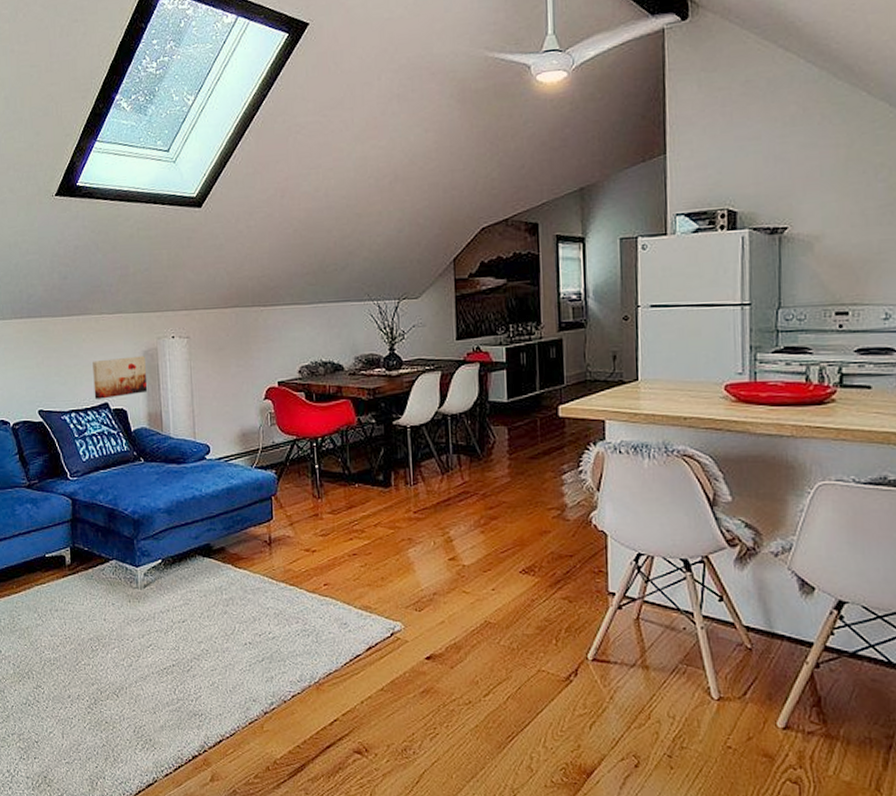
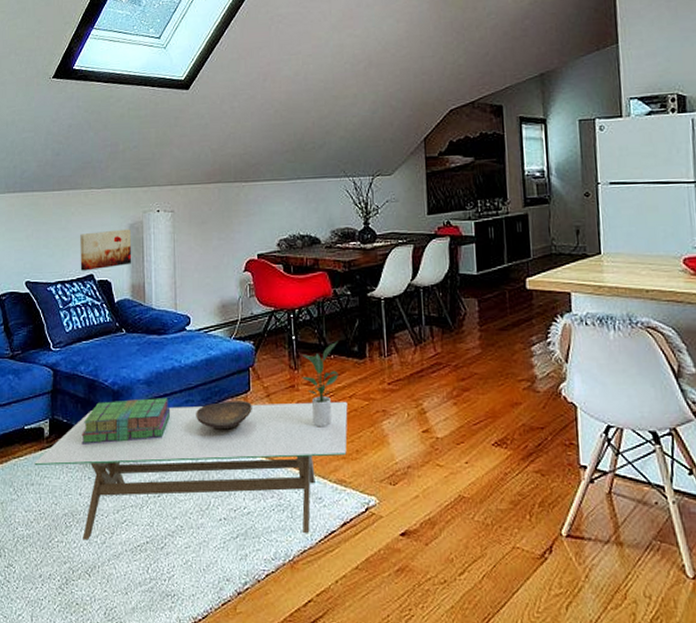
coffee table: none [57,529,373,664] -> present [34,401,348,541]
stack of books: none [103,526,193,572] -> present [81,398,171,444]
decorative bowl: none [218,529,275,559] -> present [196,401,252,431]
potted plant: none [326,469,363,555] -> present [302,340,338,427]

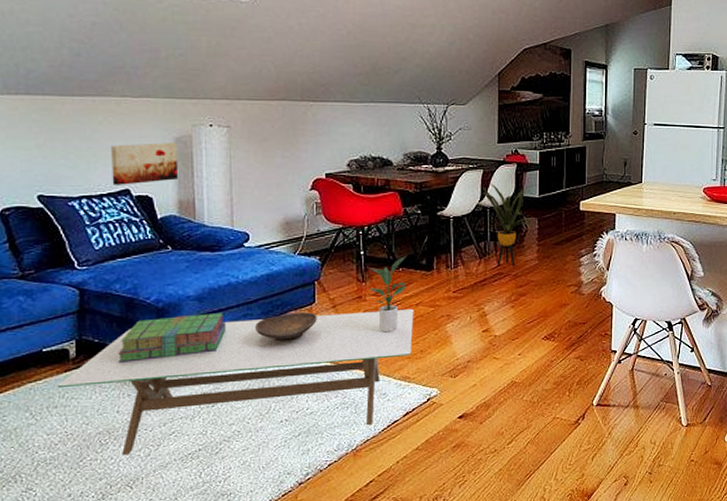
house plant: none [414,259,475,356] -> present [482,182,537,267]

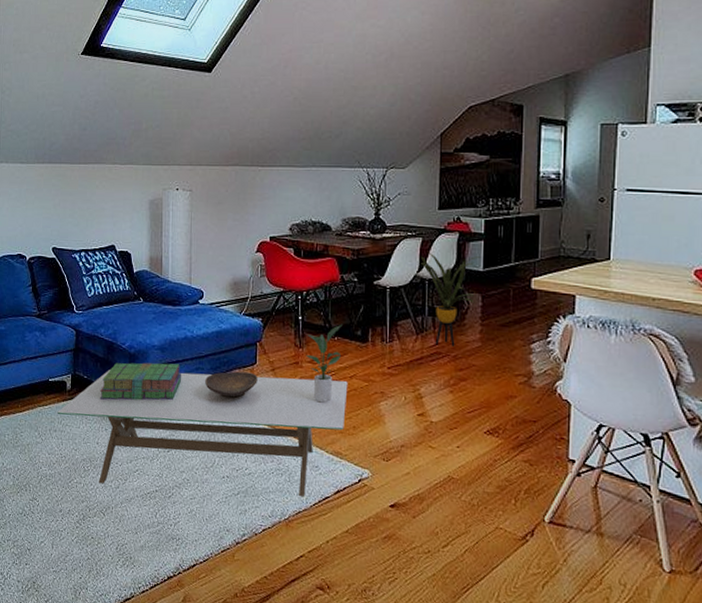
wall art: present [111,143,179,185] -> none [103,204,151,242]

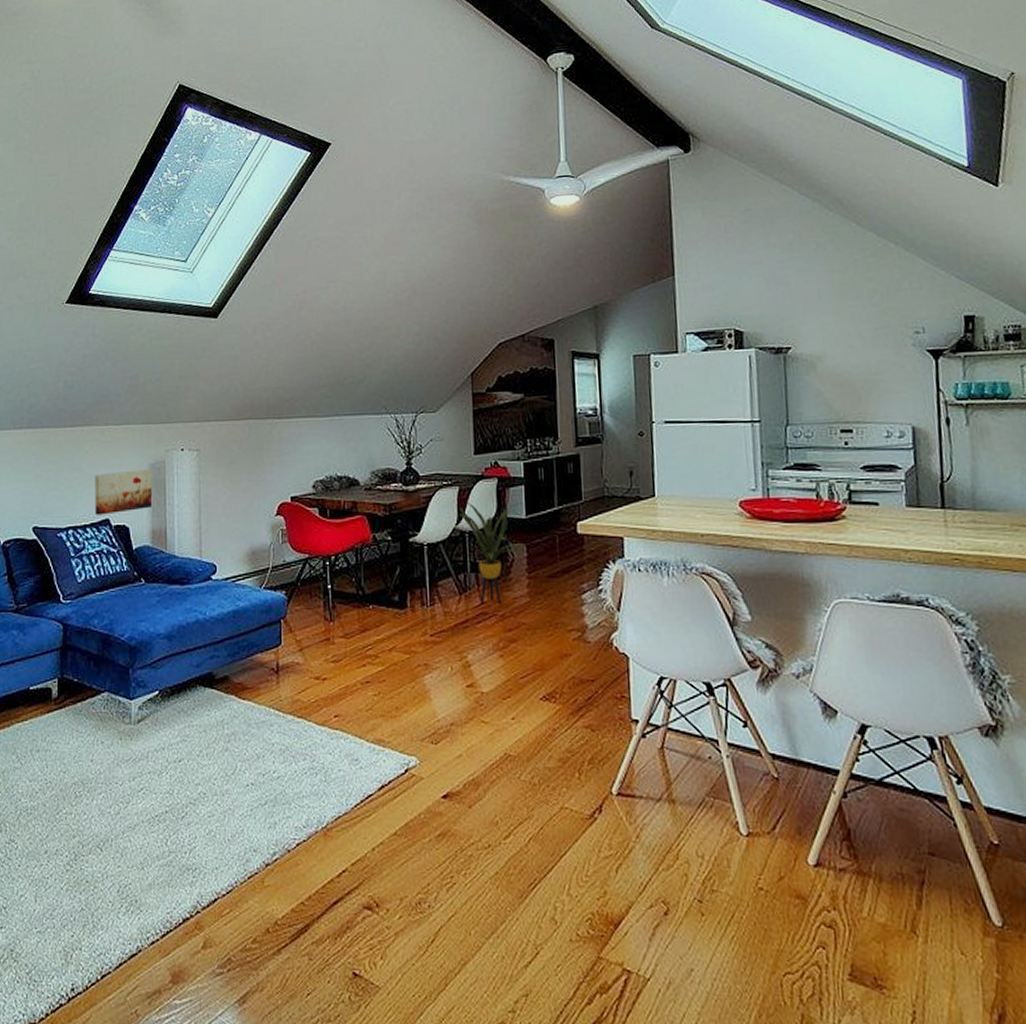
coffee table: present [57,370,348,496] -> none [40,654,387,812]
stack of books: present [100,362,182,401] -> none [94,653,194,706]
wall art: none [103,204,151,242] -> present [95,469,153,515]
decorative bowl: present [205,371,258,399] -> none [222,655,283,689]
potted plant: present [306,324,342,403] -> none [338,589,377,683]

